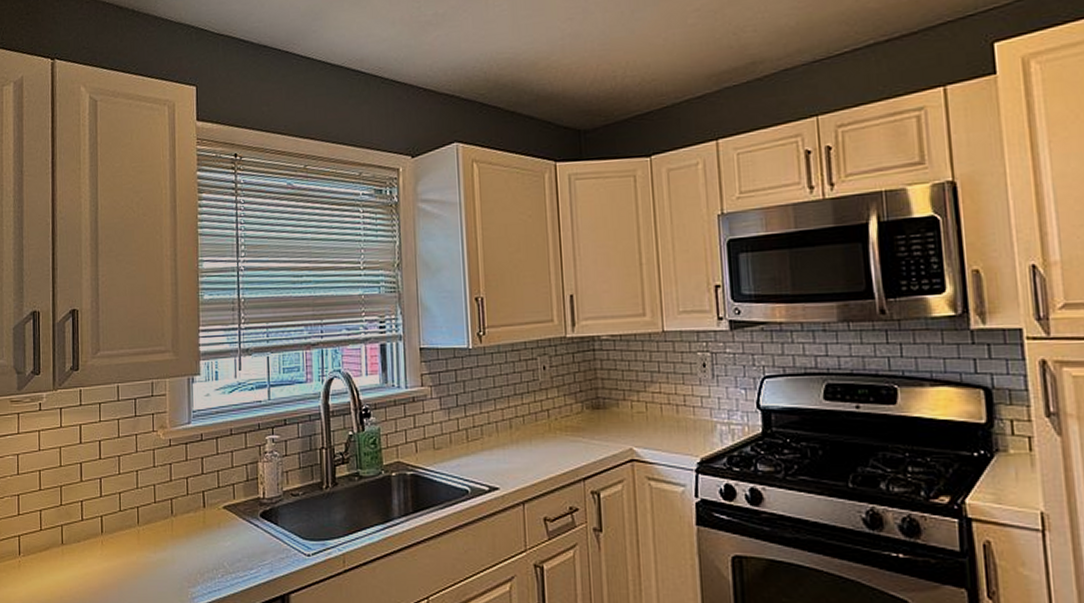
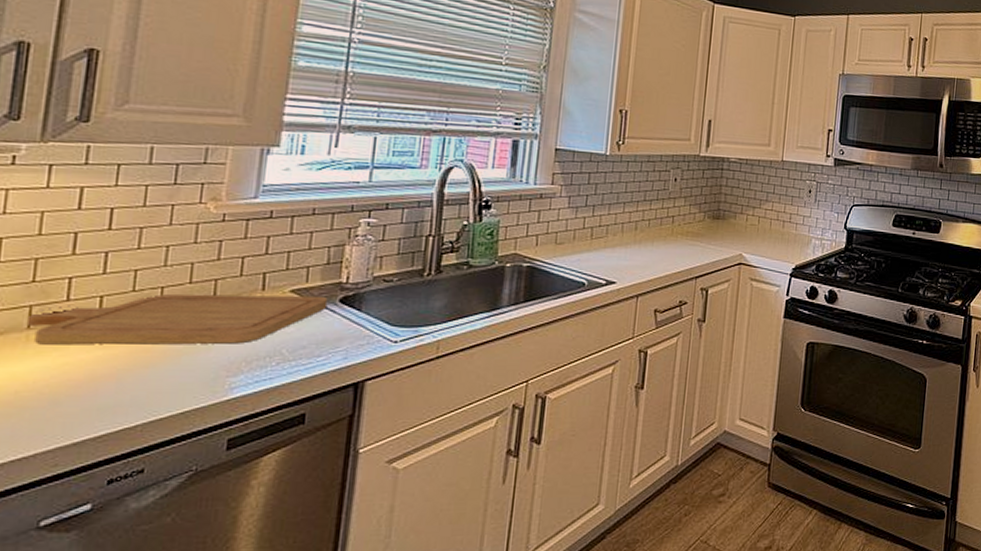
chopping board: none [60,511,252,558] -> present [26,293,328,345]

